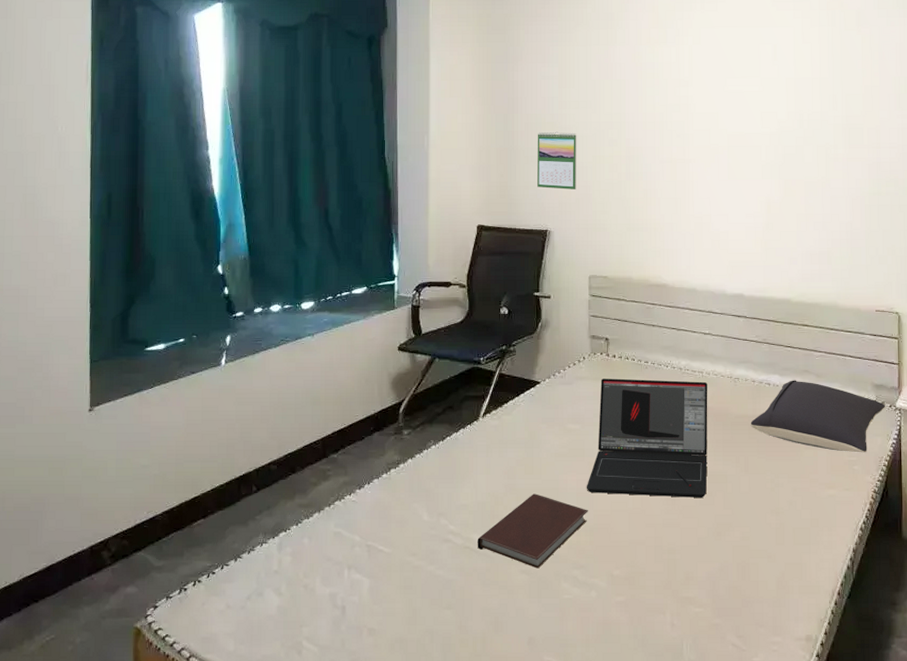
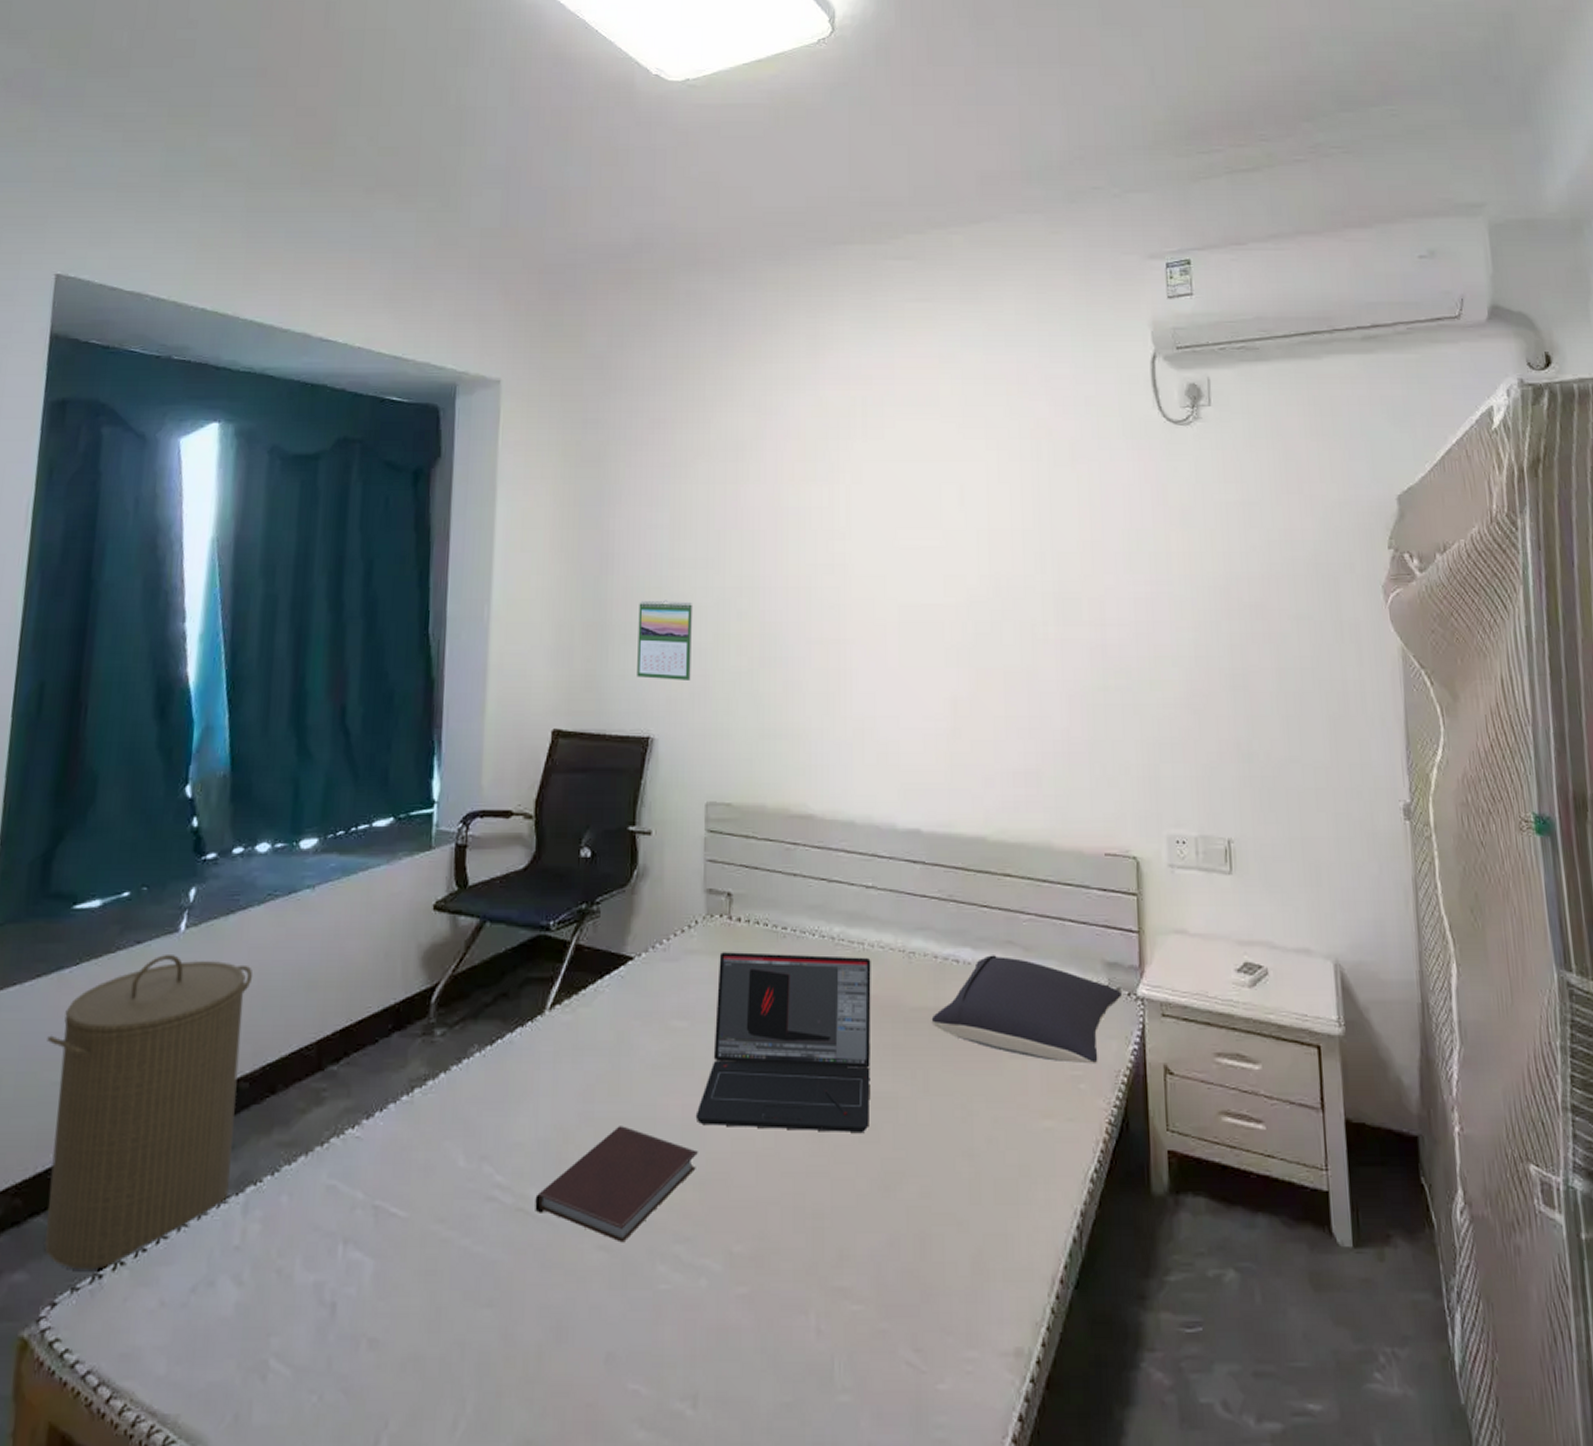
laundry hamper: none [135,381,275,585] -> present [45,955,253,1270]

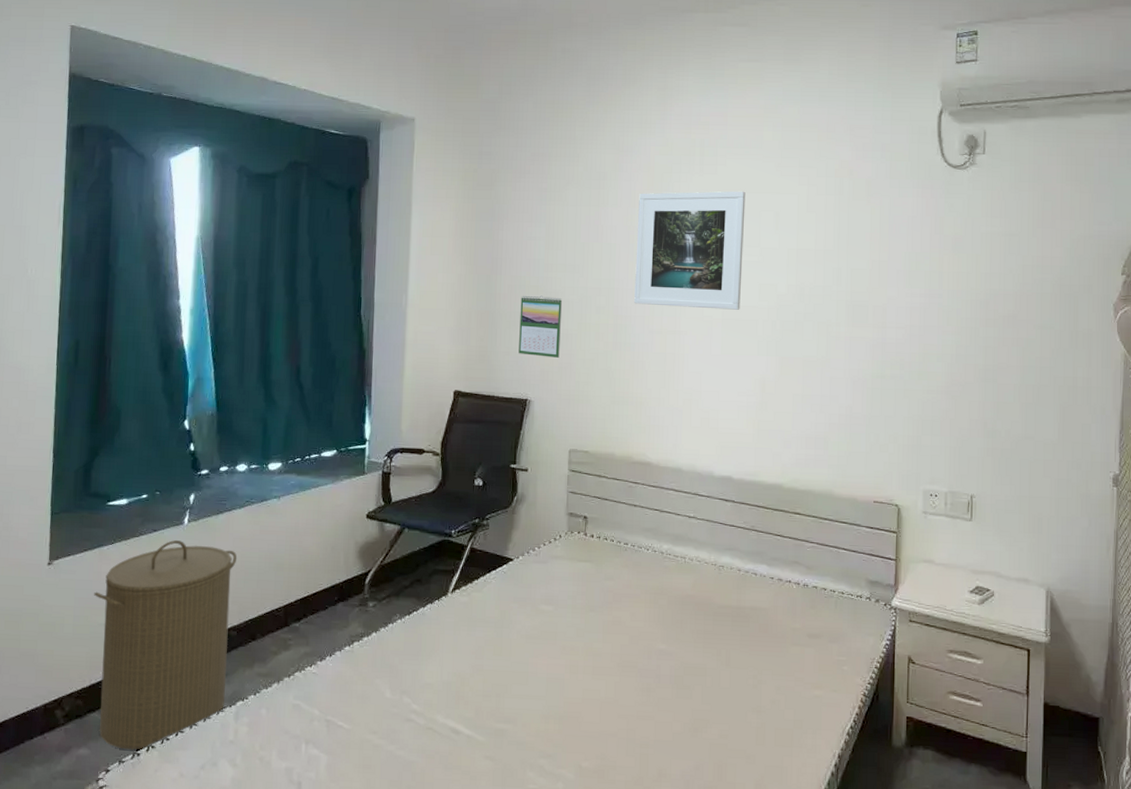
notebook: present [535,1126,698,1243] -> none [440,676,558,755]
laptop: present [695,952,871,1134] -> none [557,559,690,692]
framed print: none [786,459,922,609] -> present [634,191,746,310]
pillow: present [931,955,1123,1064] -> none [734,571,881,653]

